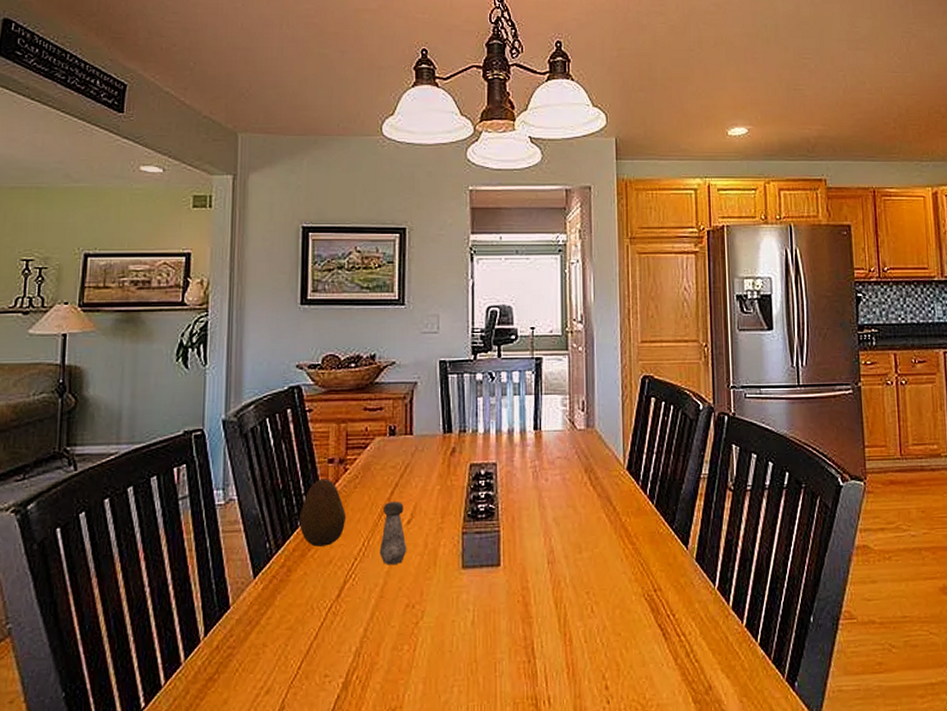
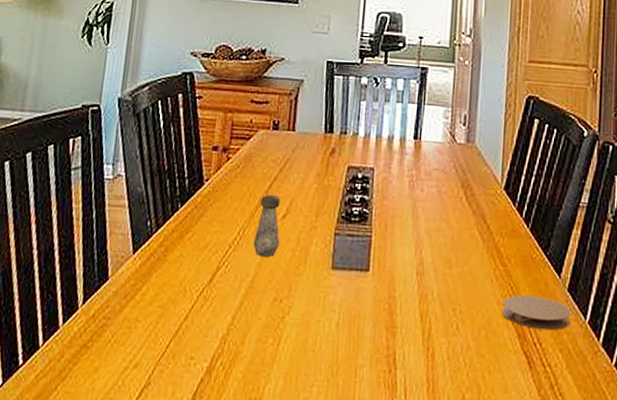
fruit: present [299,479,347,547] -> none [180,165,225,231]
coaster: none [634,570,701,602] -> present [502,295,571,331]

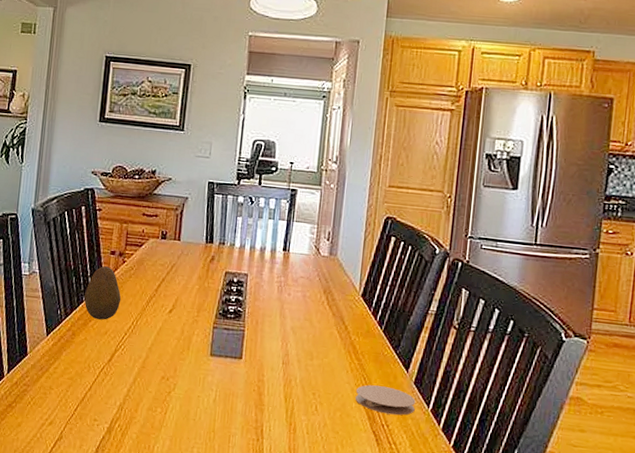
fruit: none [180,165,225,231] -> present [84,266,121,320]
salt shaker: present [253,195,280,258] -> none [145,293,168,344]

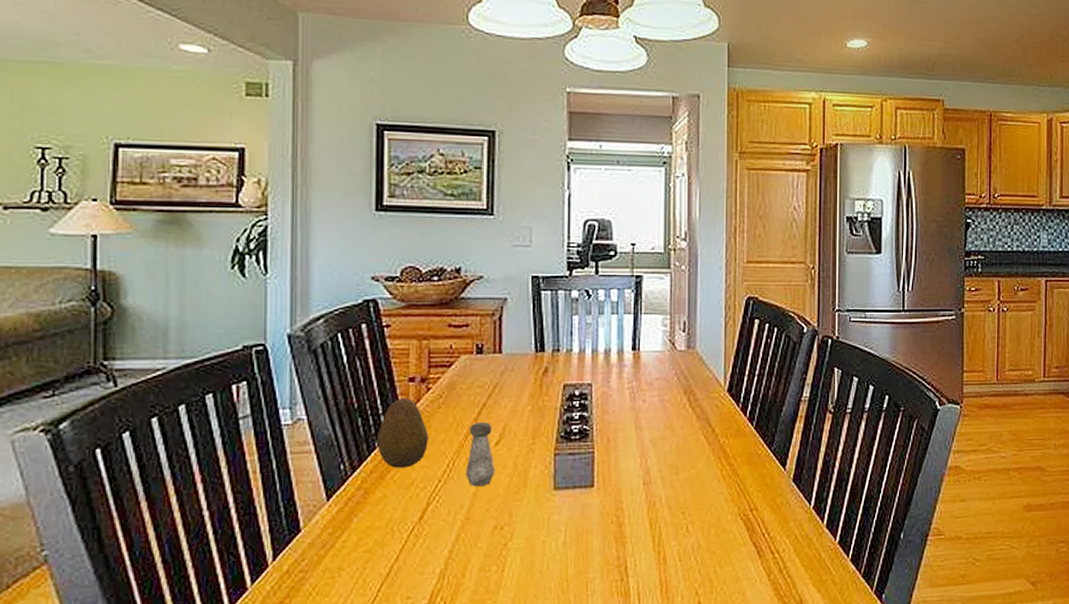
salt shaker: none [145,293,168,344] -> present [465,422,496,487]
coaster: present [356,385,416,416] -> none [730,490,796,521]

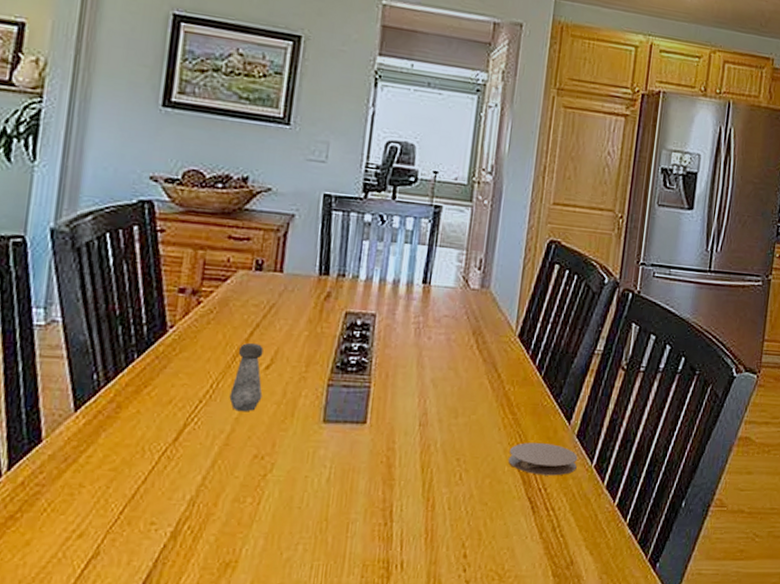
fruit: present [377,398,429,468] -> none [136,309,195,384]
coaster: none [730,490,796,521] -> present [509,442,578,476]

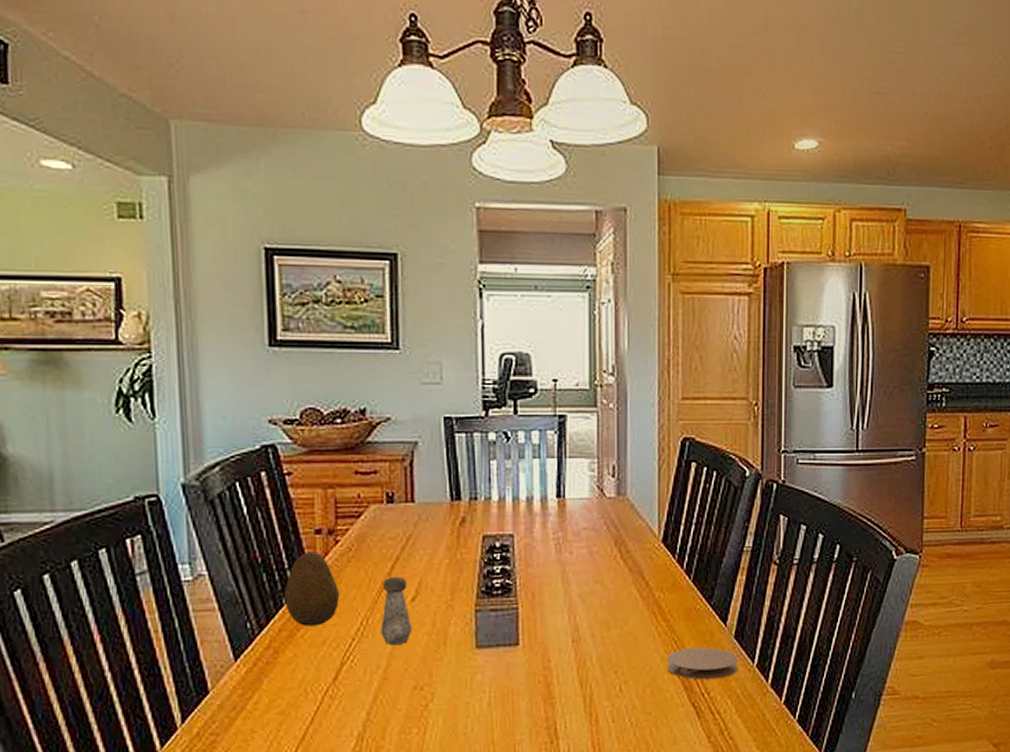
fruit: none [136,309,195,384] -> present [284,552,340,626]

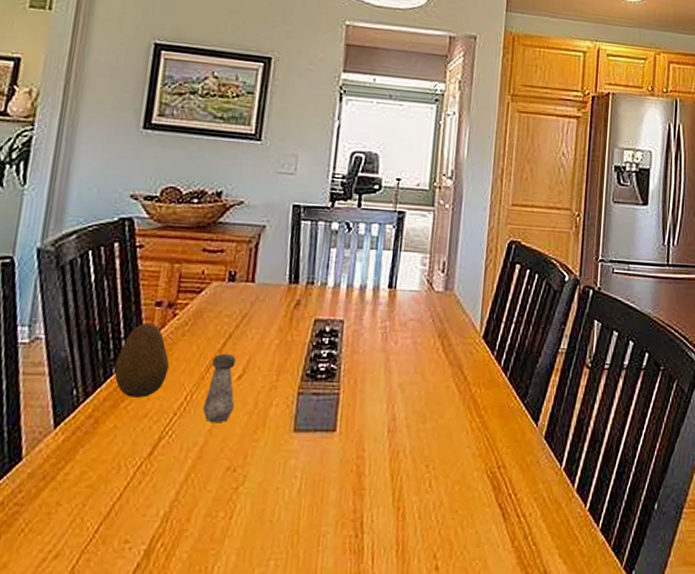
coaster: present [666,647,738,680] -> none [477,446,547,480]

